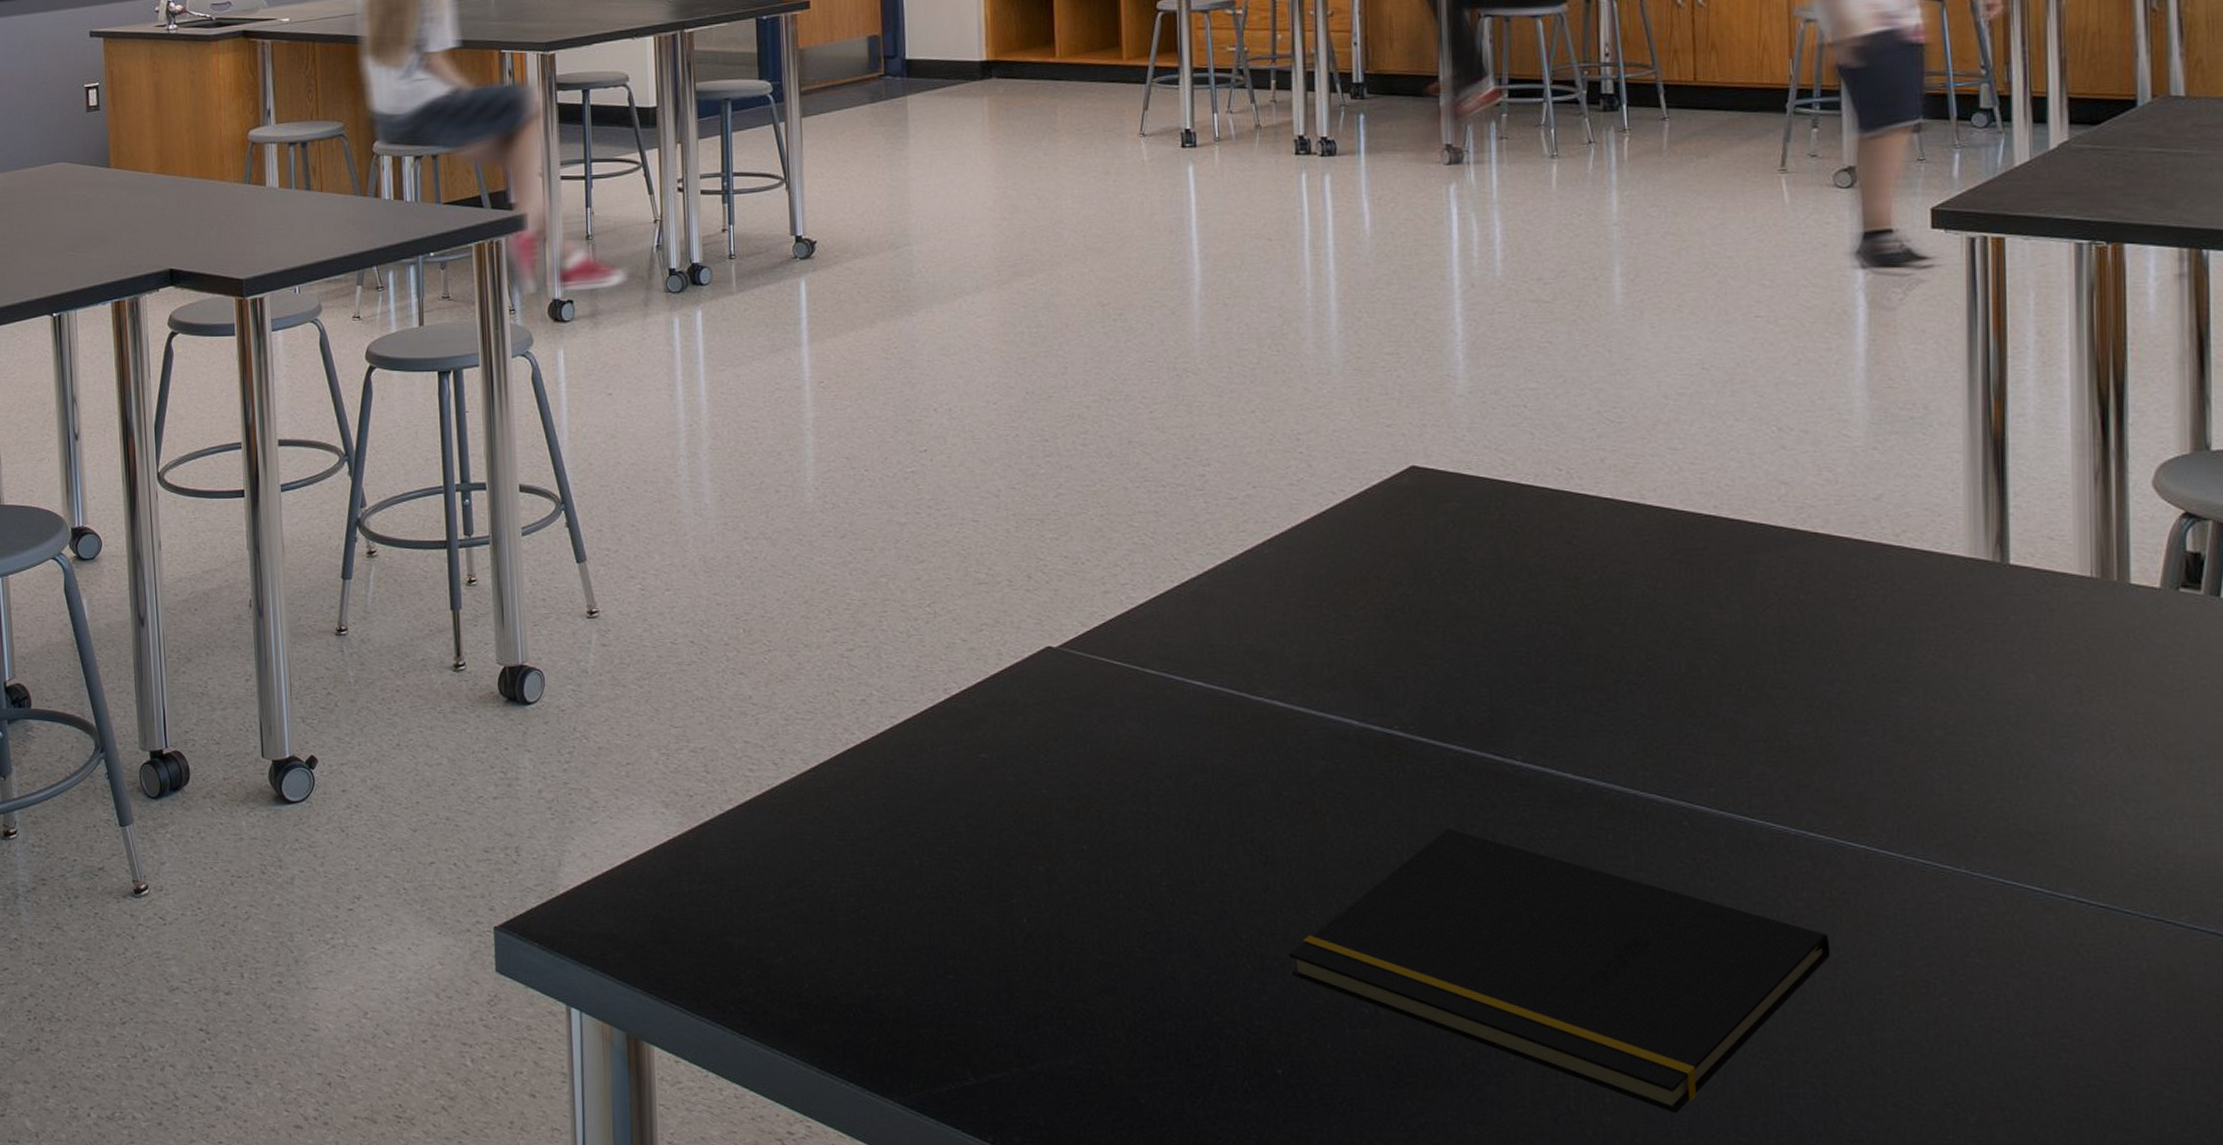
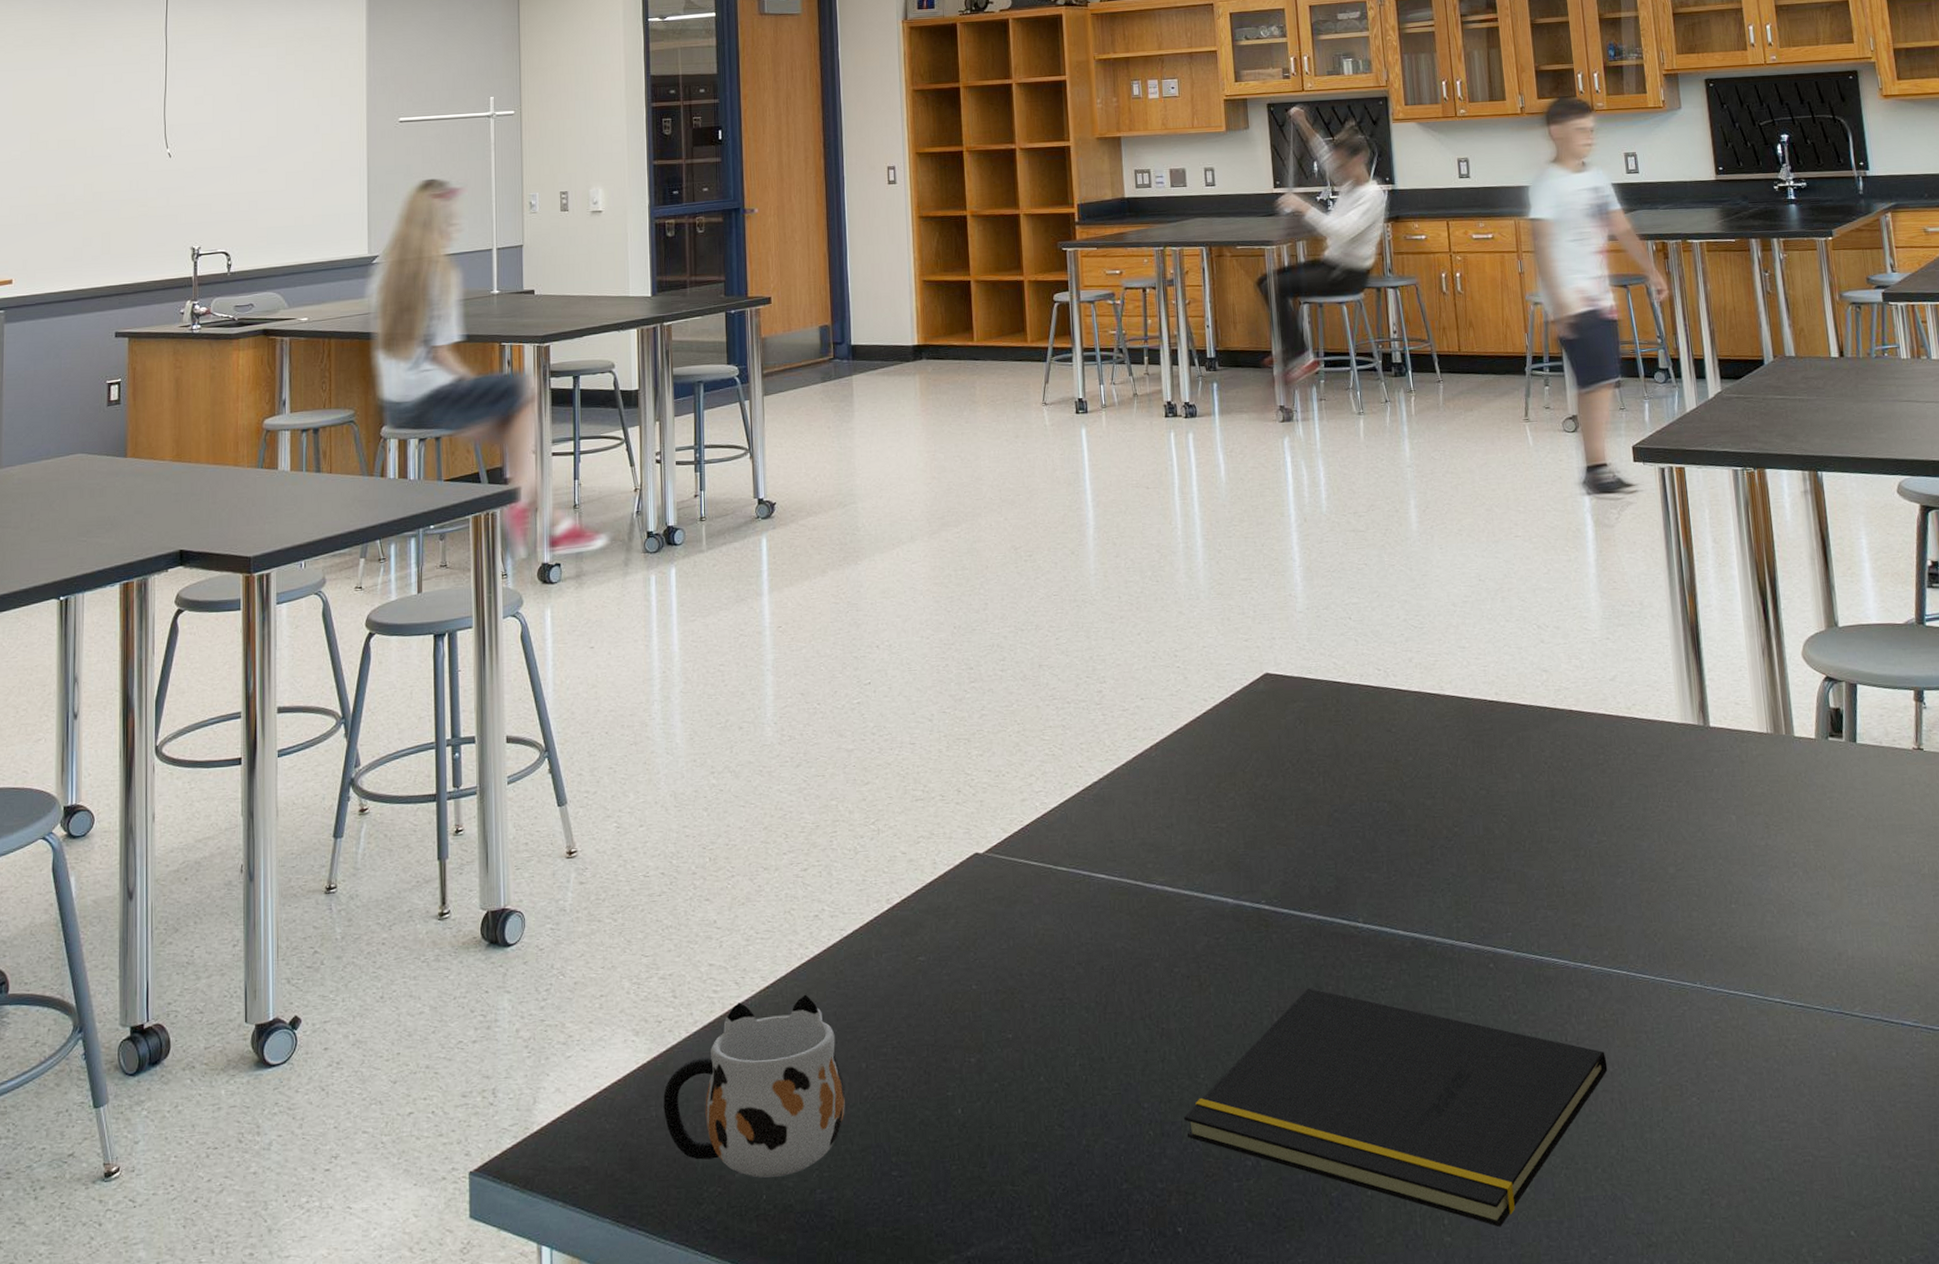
mug: none [696,782,897,967] -> present [663,994,846,1178]

